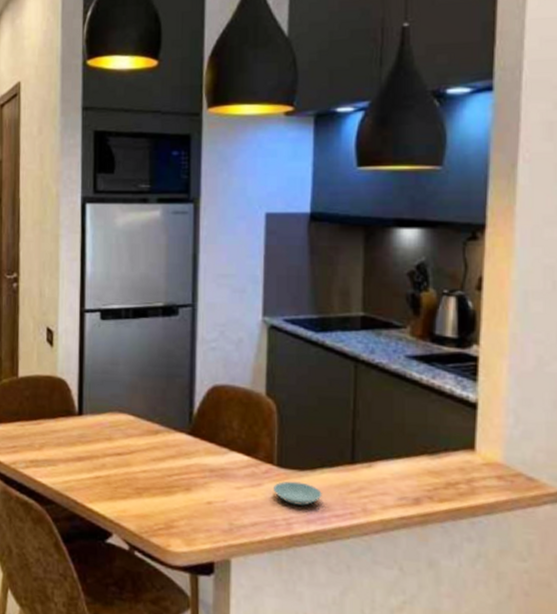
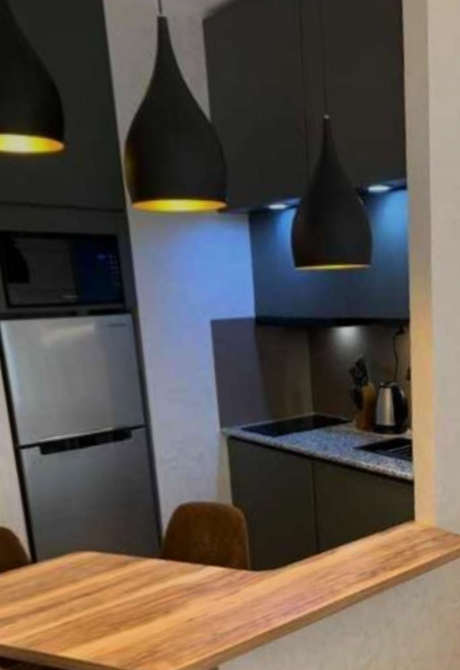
saucer: present [272,481,322,506] -> none [249,580,295,602]

